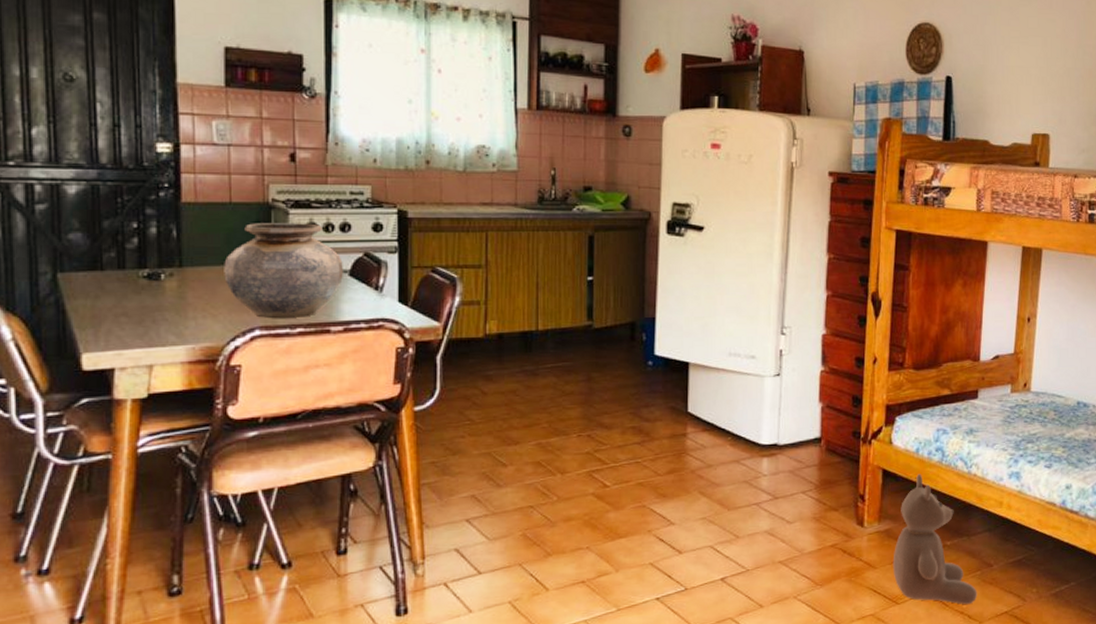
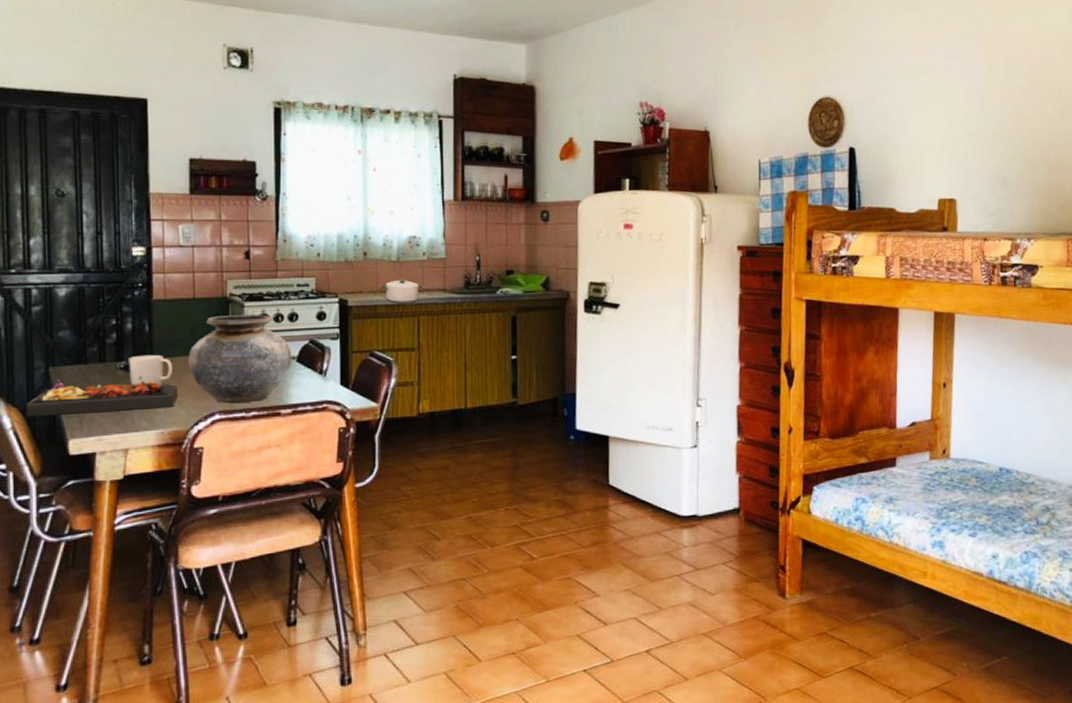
food platter: none [30,287,211,328] -> present [27,380,178,418]
mug: none [153,262,206,297] -> present [129,354,173,386]
cooking pot: none [443,191,494,218] -> present [379,279,425,304]
teddy bear: present [893,474,977,605] -> none [816,544,905,679]

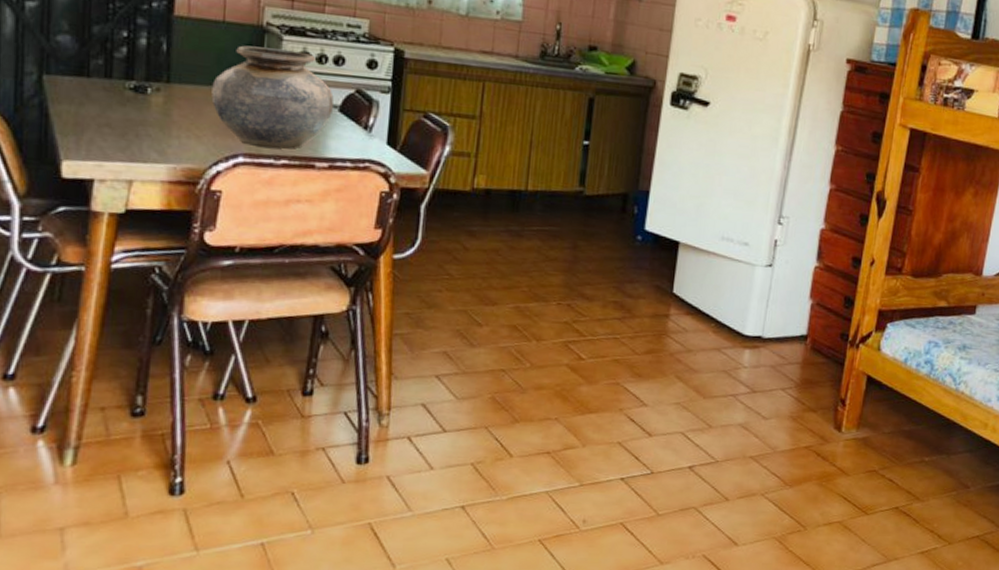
food platter: present [27,380,178,418] -> none [12,90,197,141]
mug: present [129,354,173,386] -> none [139,77,193,116]
cooking pot: present [379,279,425,304] -> none [441,37,495,66]

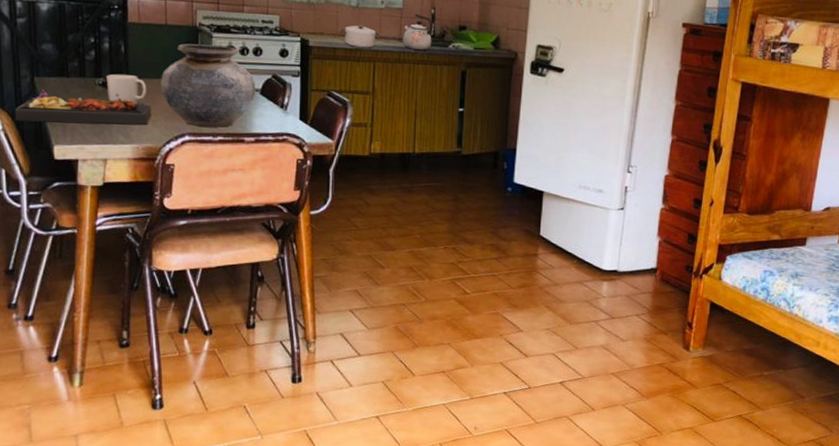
food platter: none [12,90,197,141] -> present [15,89,151,125]
mug: none [139,77,193,116] -> present [106,74,147,104]
cooking pot: none [441,37,495,66] -> present [338,25,382,49]
kettle: none [519,28,558,72] -> present [402,13,434,51]

